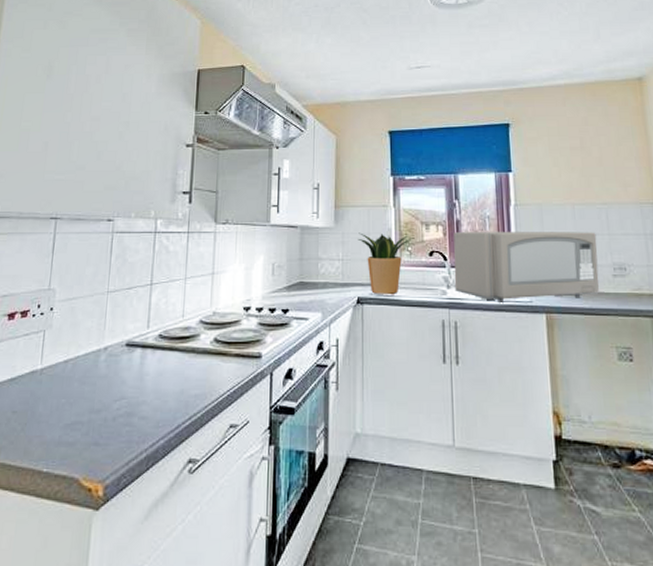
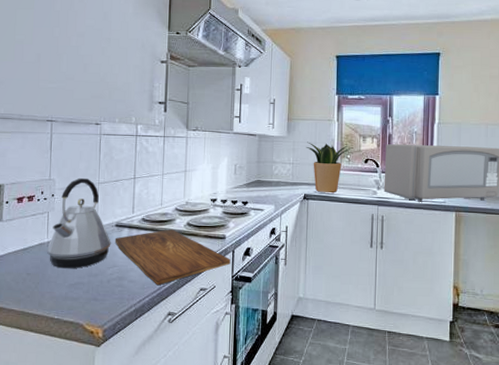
kettle: none [39,286,120,404] -> present [47,177,111,269]
cutting board: none [124,347,268,423] -> present [114,229,231,286]

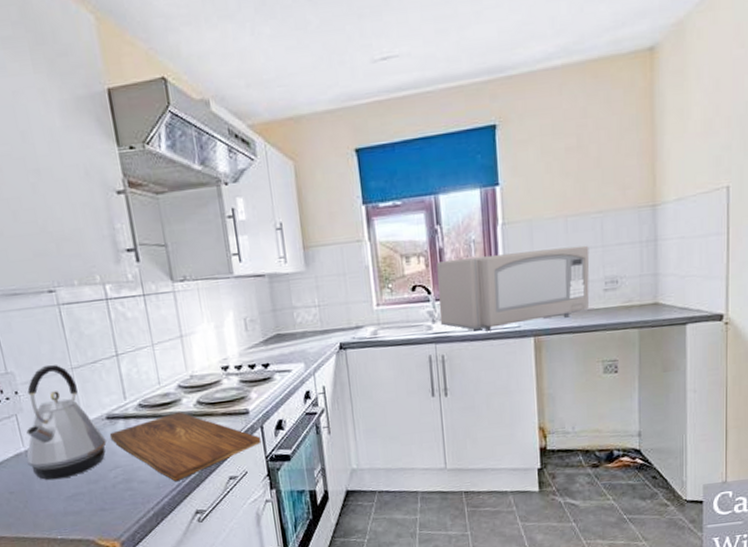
potted plant: present [306,142,352,192] -> none [332,271,394,338]

